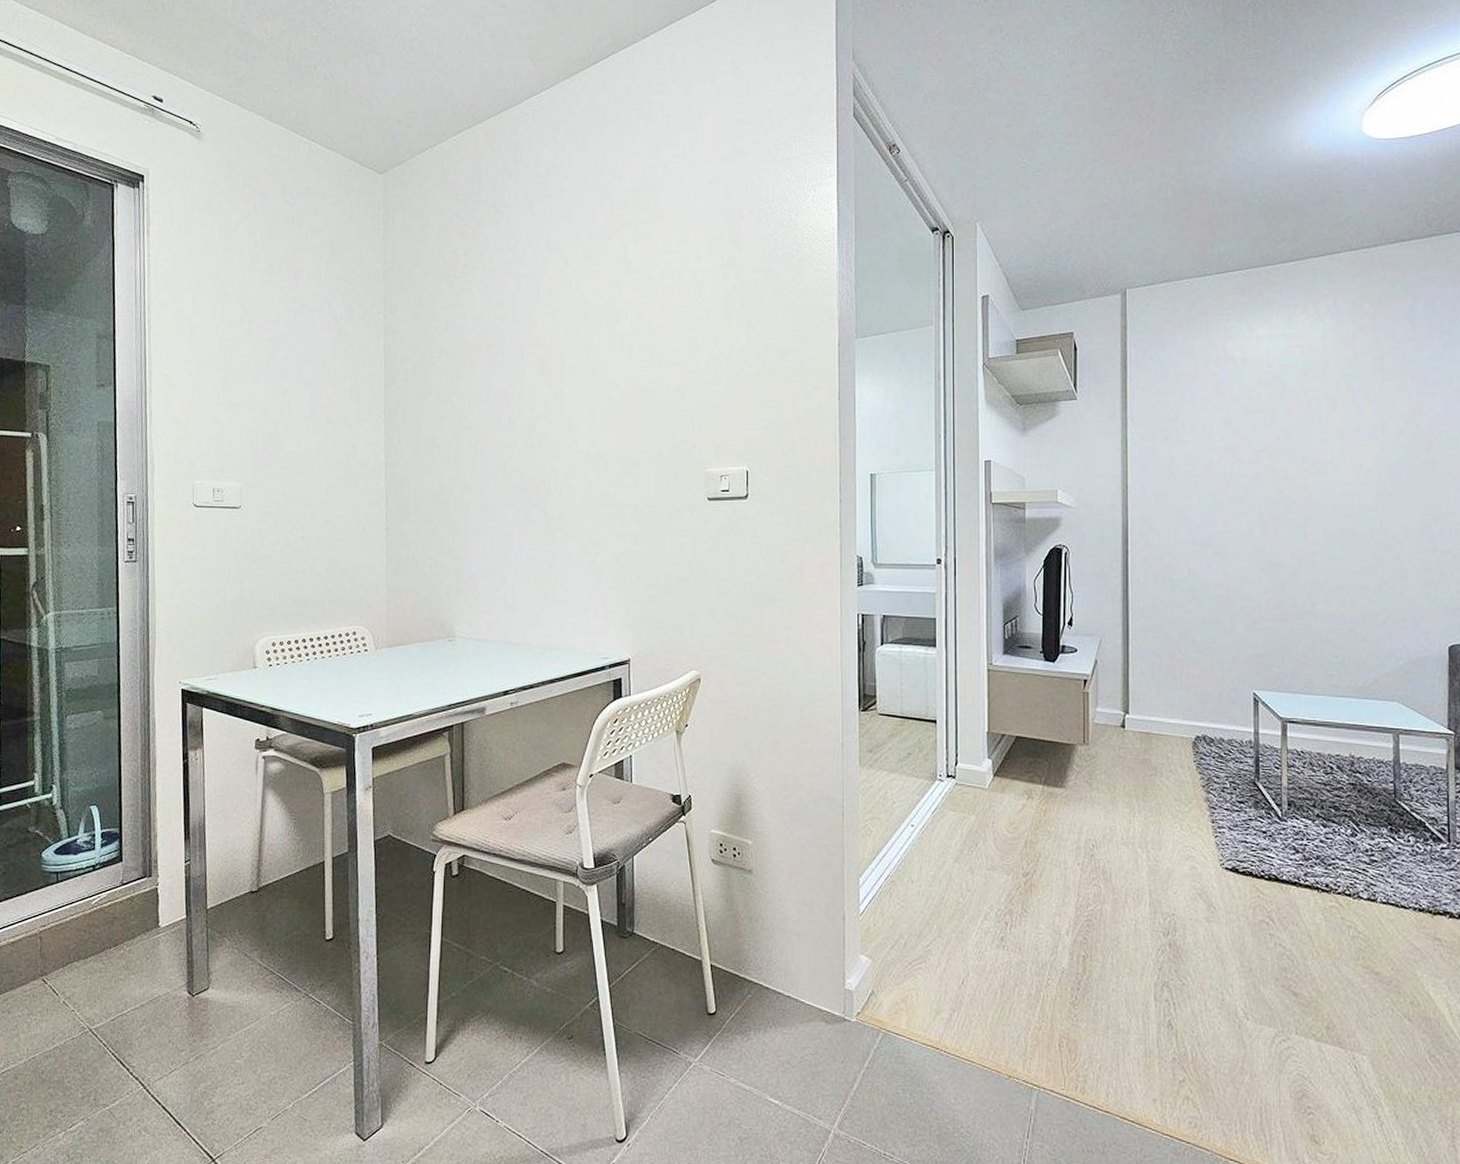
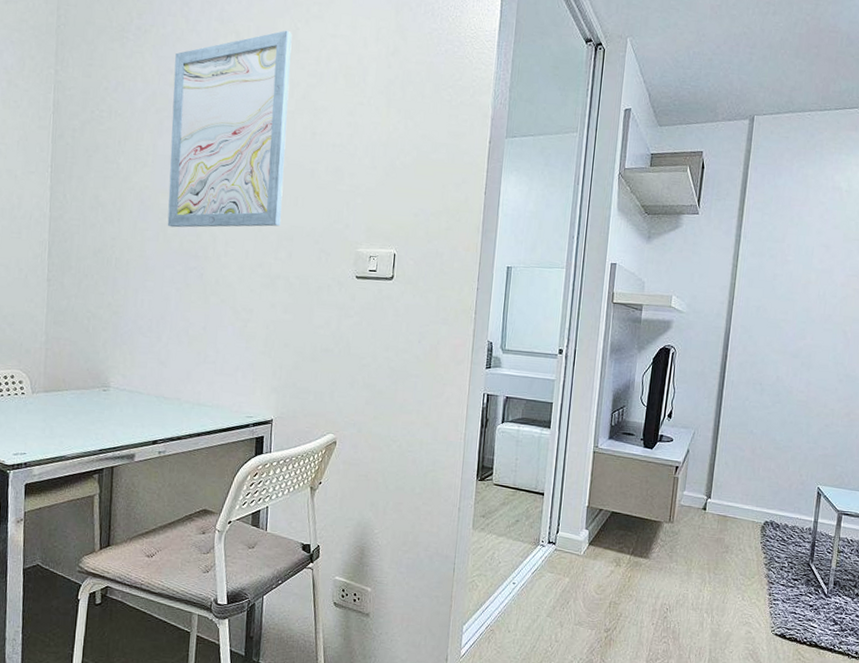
wall art: none [504,251,624,463] -> present [167,30,293,228]

